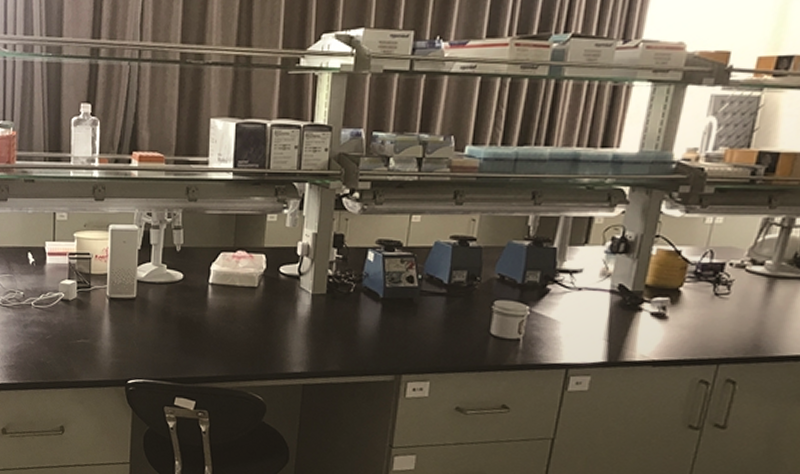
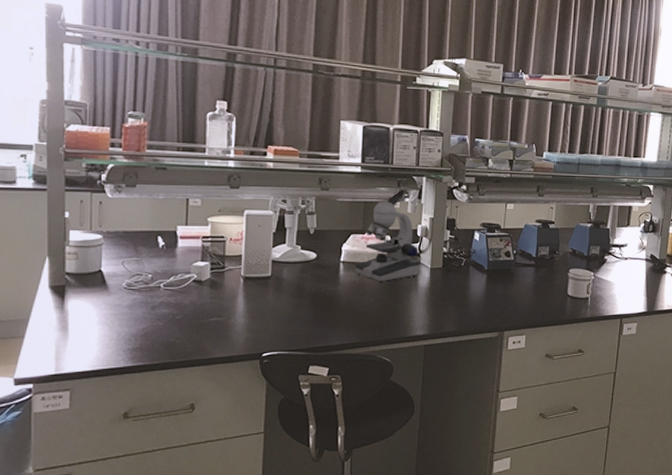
microscope: none [224,199,300,309] -> present [355,189,420,283]

